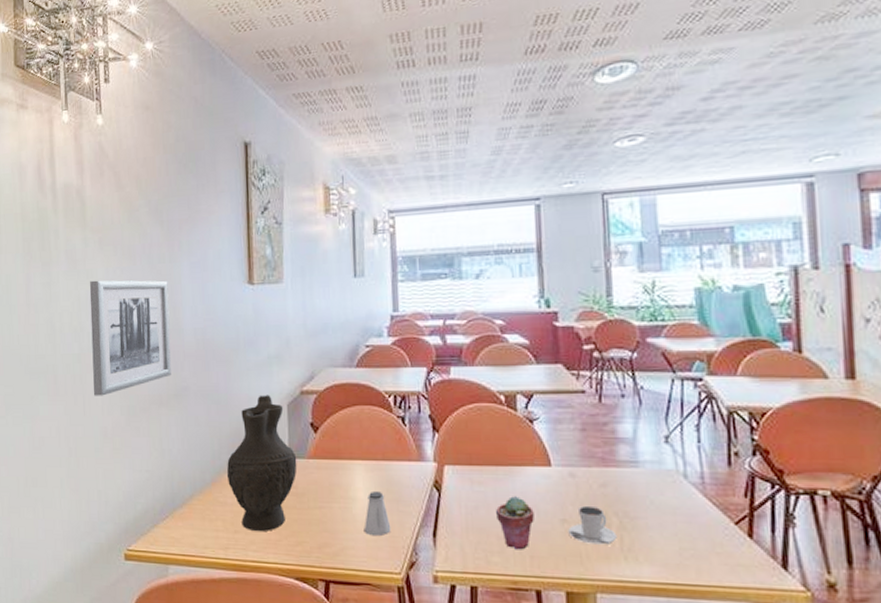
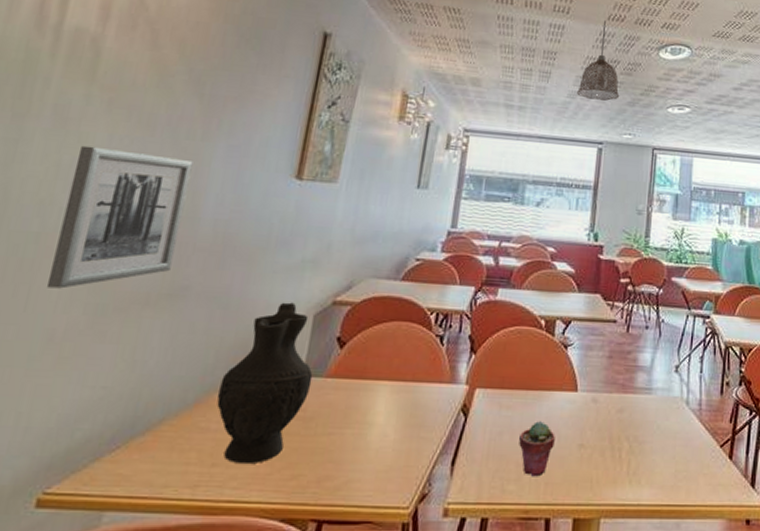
saltshaker: present [364,490,391,537] -> none [376,414,408,467]
pendant lamp: none [501,56,552,152] -> present [577,20,620,101]
cappuccino: present [568,505,617,545] -> none [583,430,626,469]

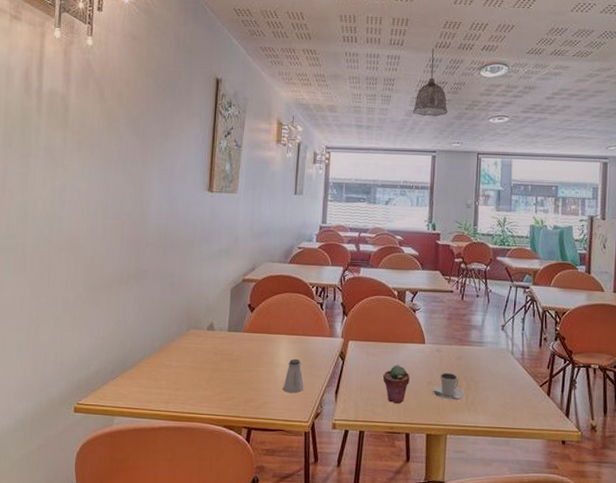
wall art: present [46,145,193,289] -> none [59,175,138,273]
decorative vase: present [217,302,313,463] -> none [173,280,235,389]
saltshaker: none [376,414,408,467] -> present [283,358,304,394]
cappuccino: none [583,430,626,469] -> present [432,372,464,401]

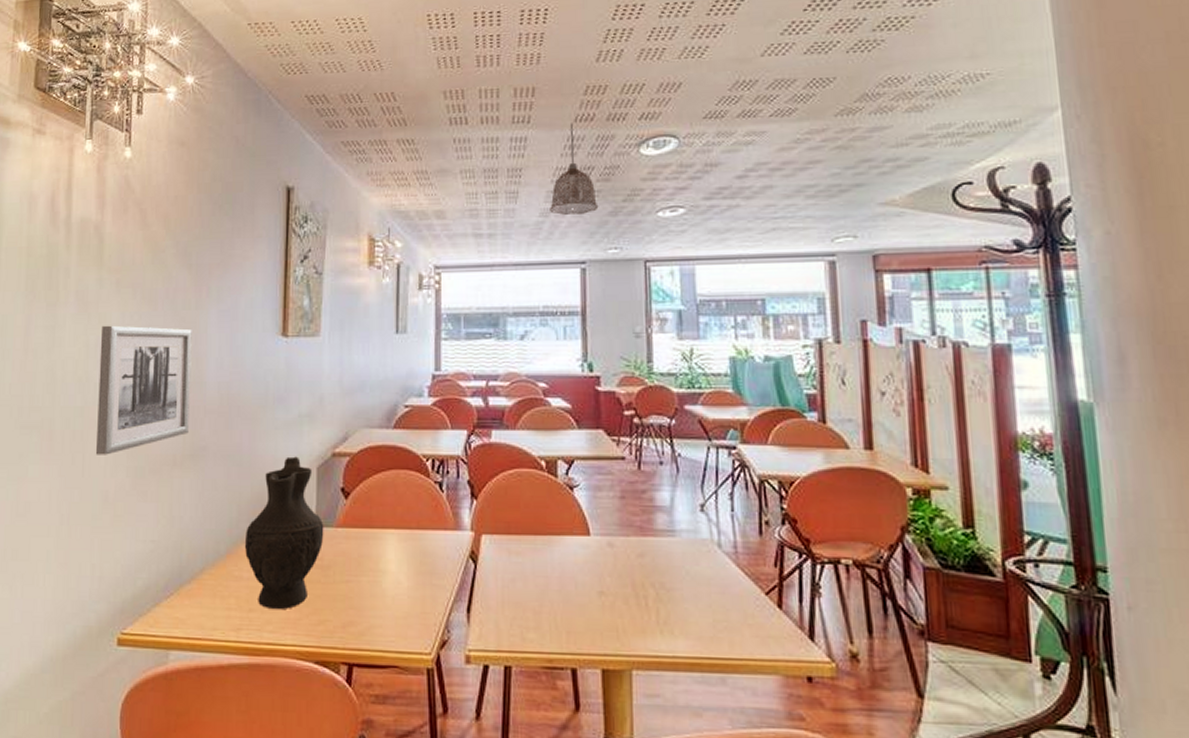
wall art: none [59,175,138,273] -> present [95,325,192,455]
decorative vase: none [173,280,235,389] -> present [244,456,324,609]
saltshaker: present [283,358,304,394] -> none [393,562,423,613]
potted succulent: present [383,365,410,404] -> none [533,567,572,625]
cappuccino: present [432,372,464,401] -> none [605,576,653,618]

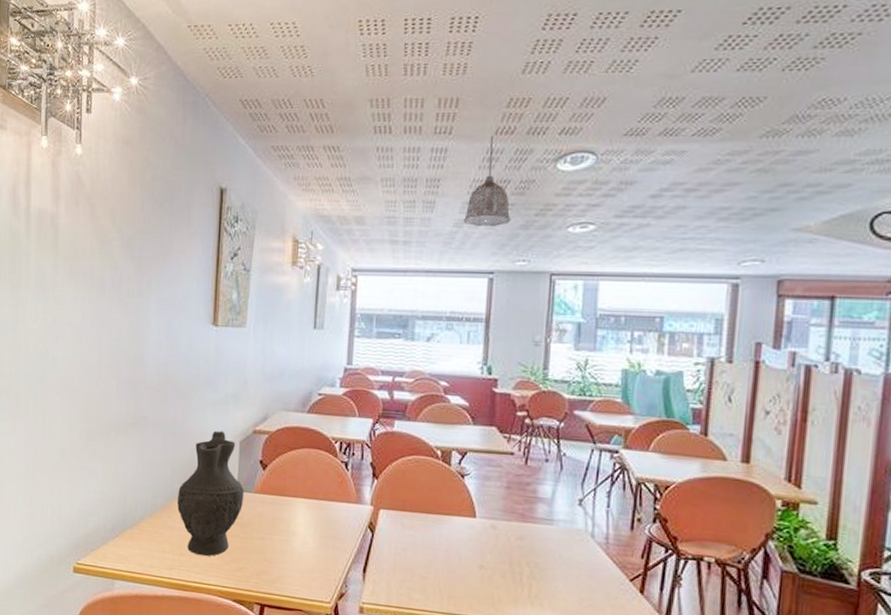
wall art: present [95,325,192,455] -> none [54,306,135,418]

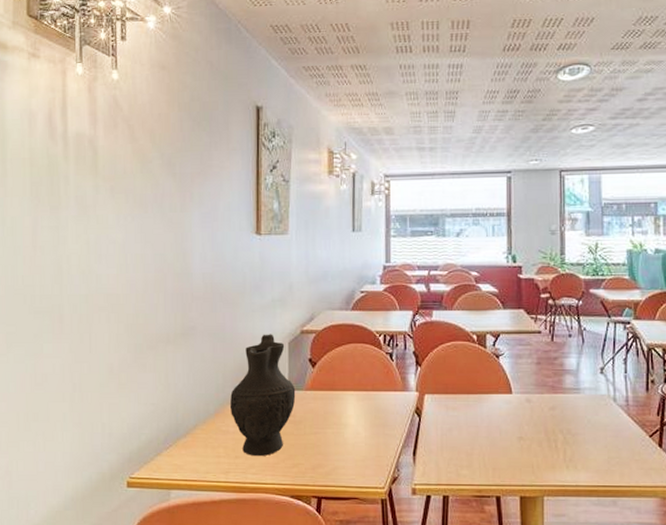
pendant lamp: present [464,135,511,226] -> none [482,52,523,131]

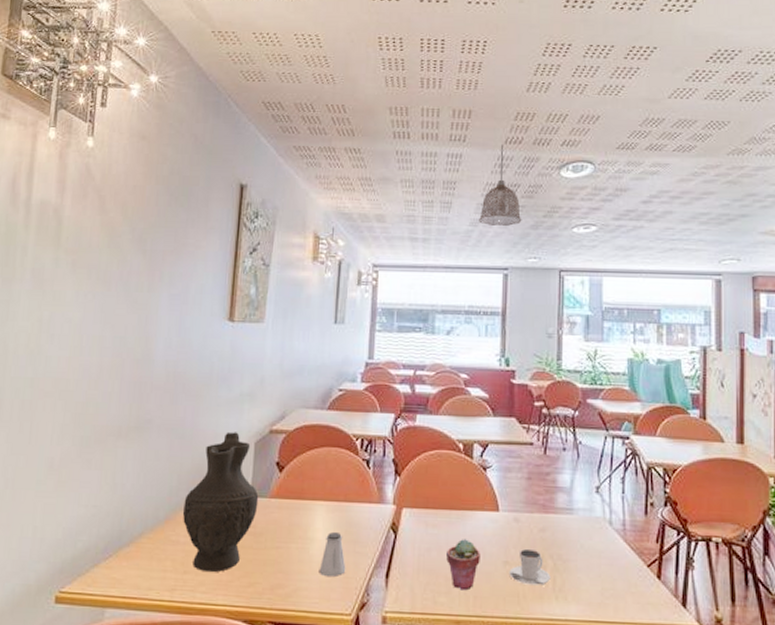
saltshaker: none [353,417,378,457] -> present [319,531,346,578]
potted succulent: none [466,419,497,464] -> present [446,539,480,591]
pendant lamp: none [482,52,523,131] -> present [479,144,522,226]
cappuccino: none [524,425,561,457] -> present [509,548,551,586]

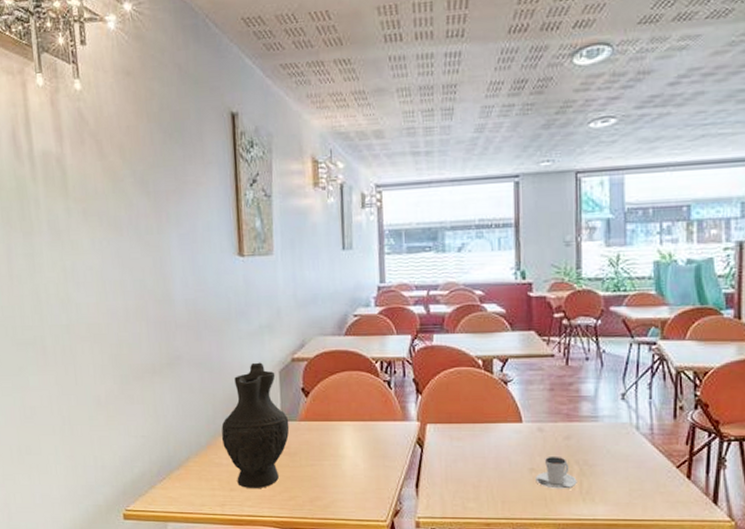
saltshaker: present [319,531,346,578] -> none [352,448,378,489]
potted succulent: present [446,539,480,591] -> none [473,450,506,496]
pendant lamp: present [479,144,522,226] -> none [484,35,532,130]

